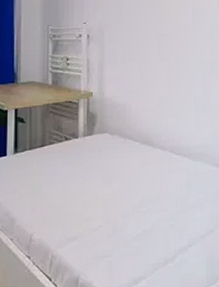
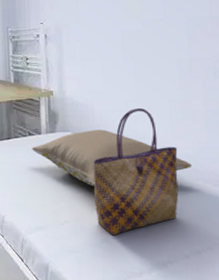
pillow: none [68,128,209,186] -> present [32,129,192,187]
tote bag: none [127,105,199,231] -> present [93,107,179,236]

